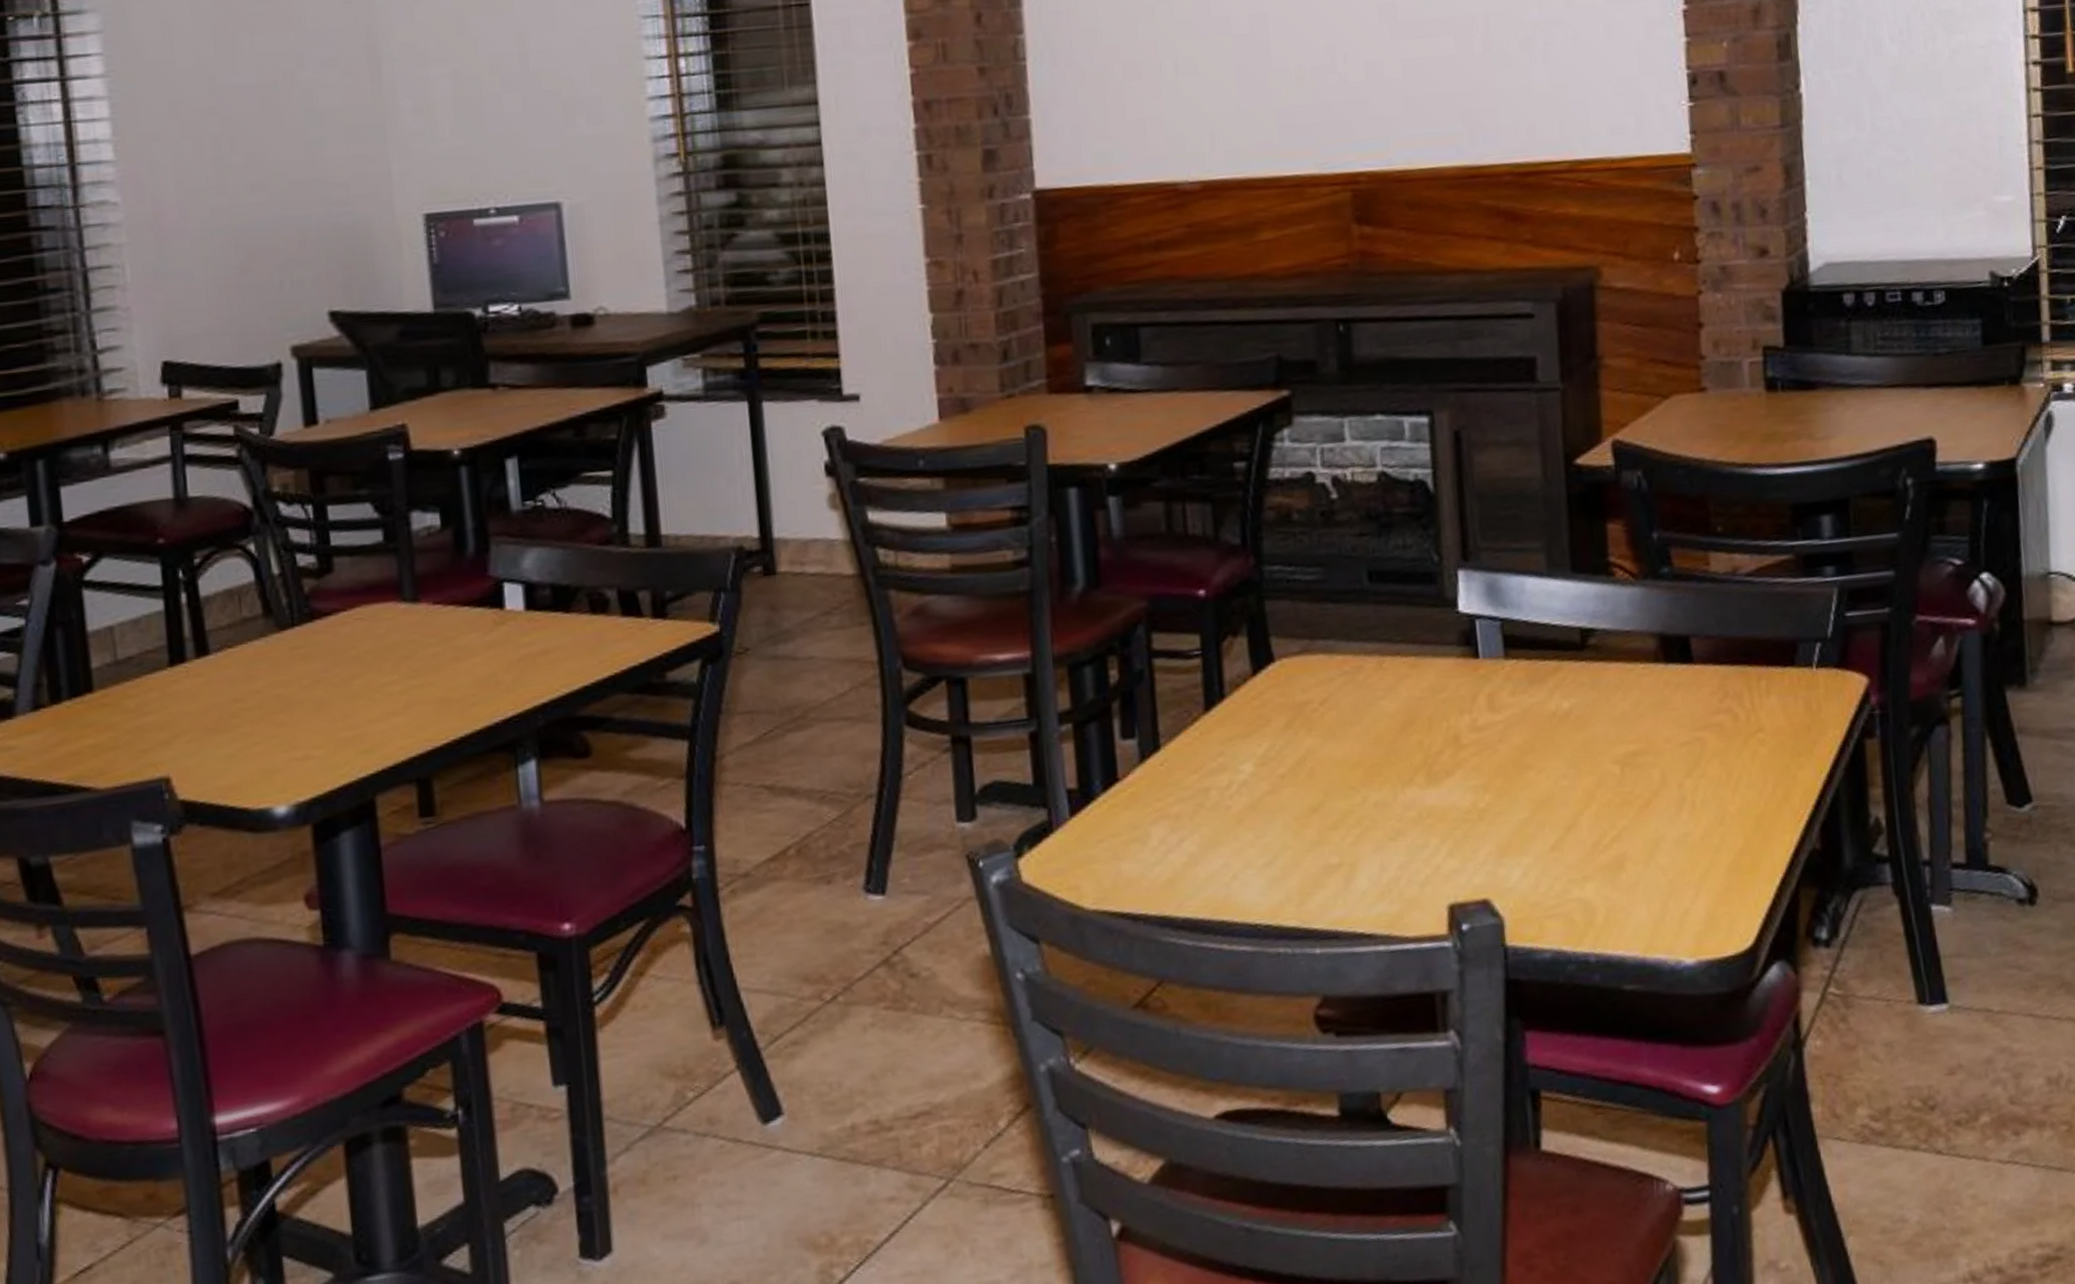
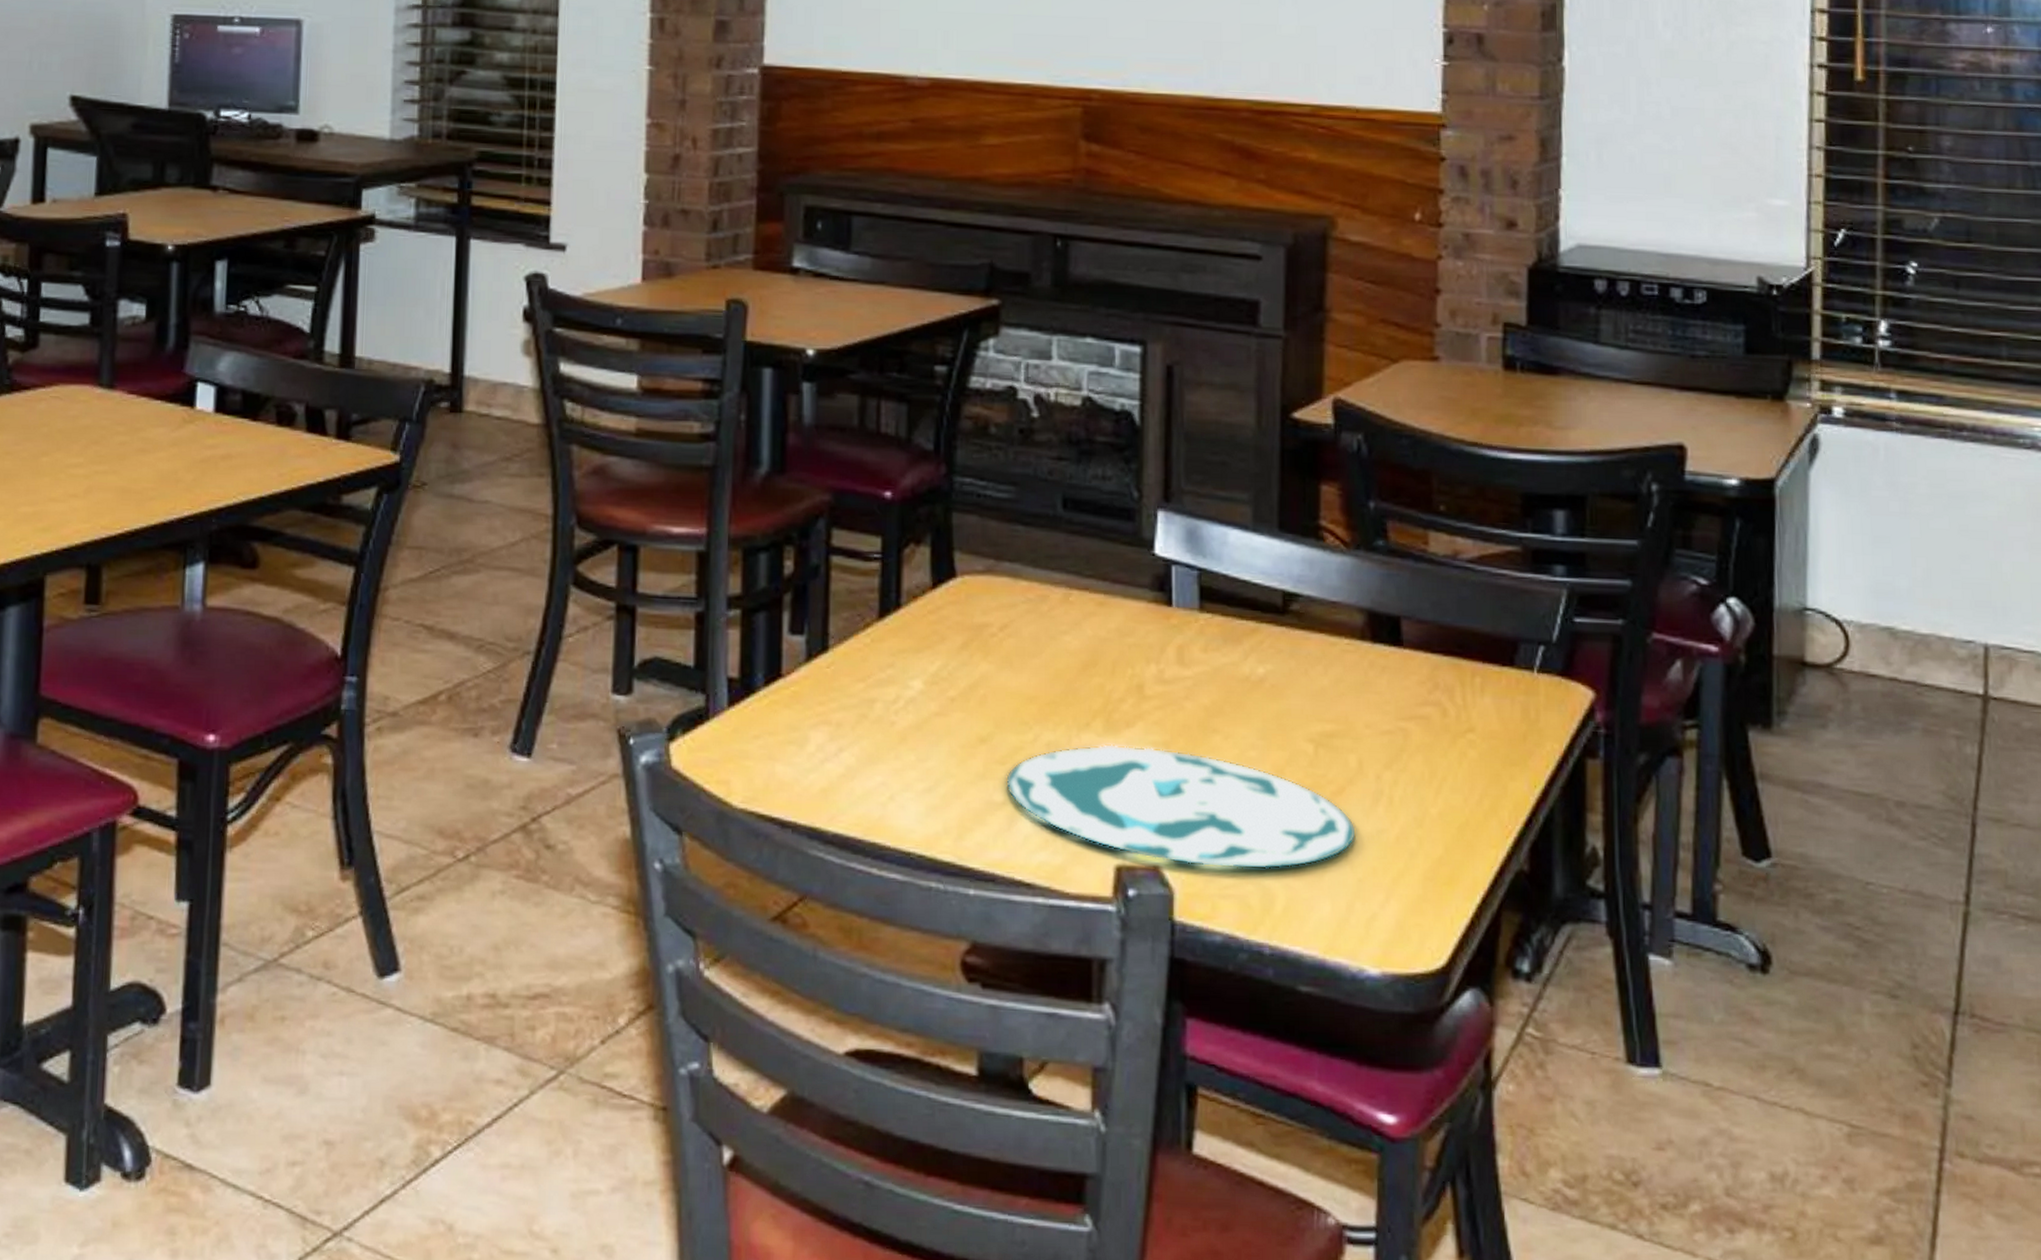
plate: none [1339,790,1664,894] -> present [1005,744,1356,869]

